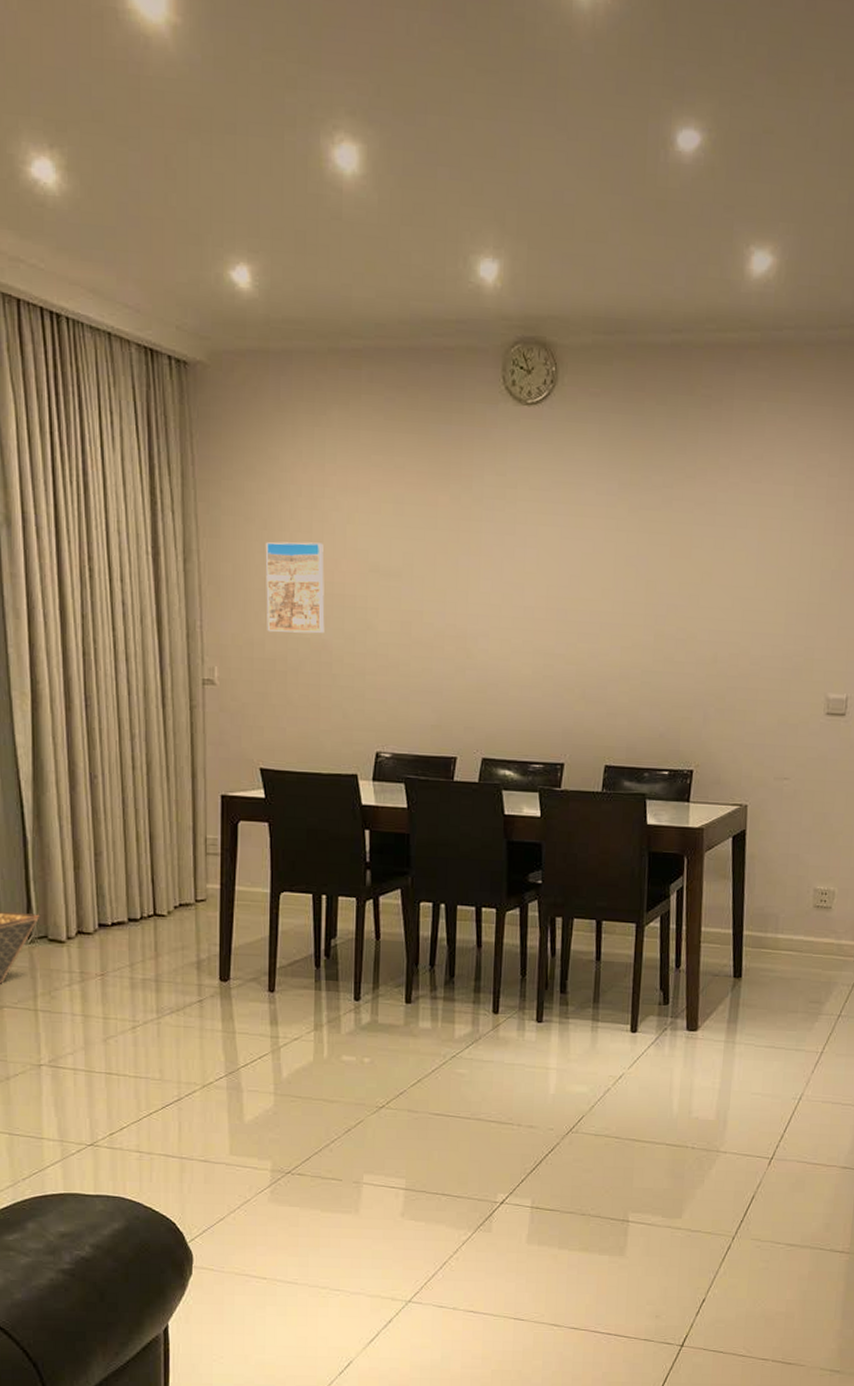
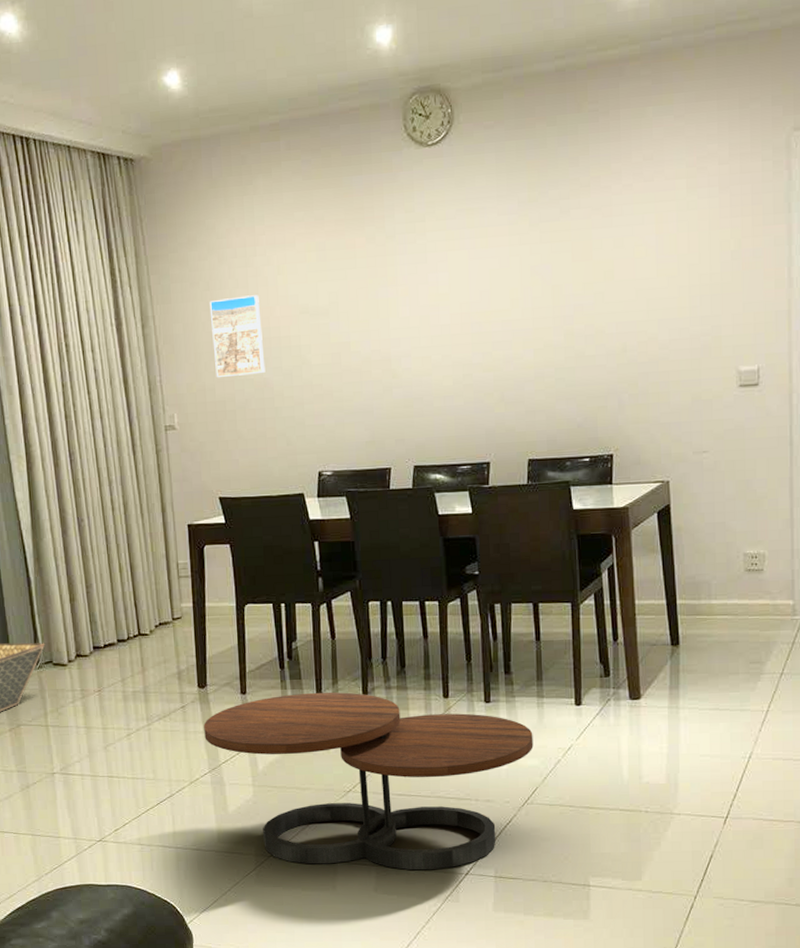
coffee table: none [223,996,584,1197] -> present [204,692,534,871]

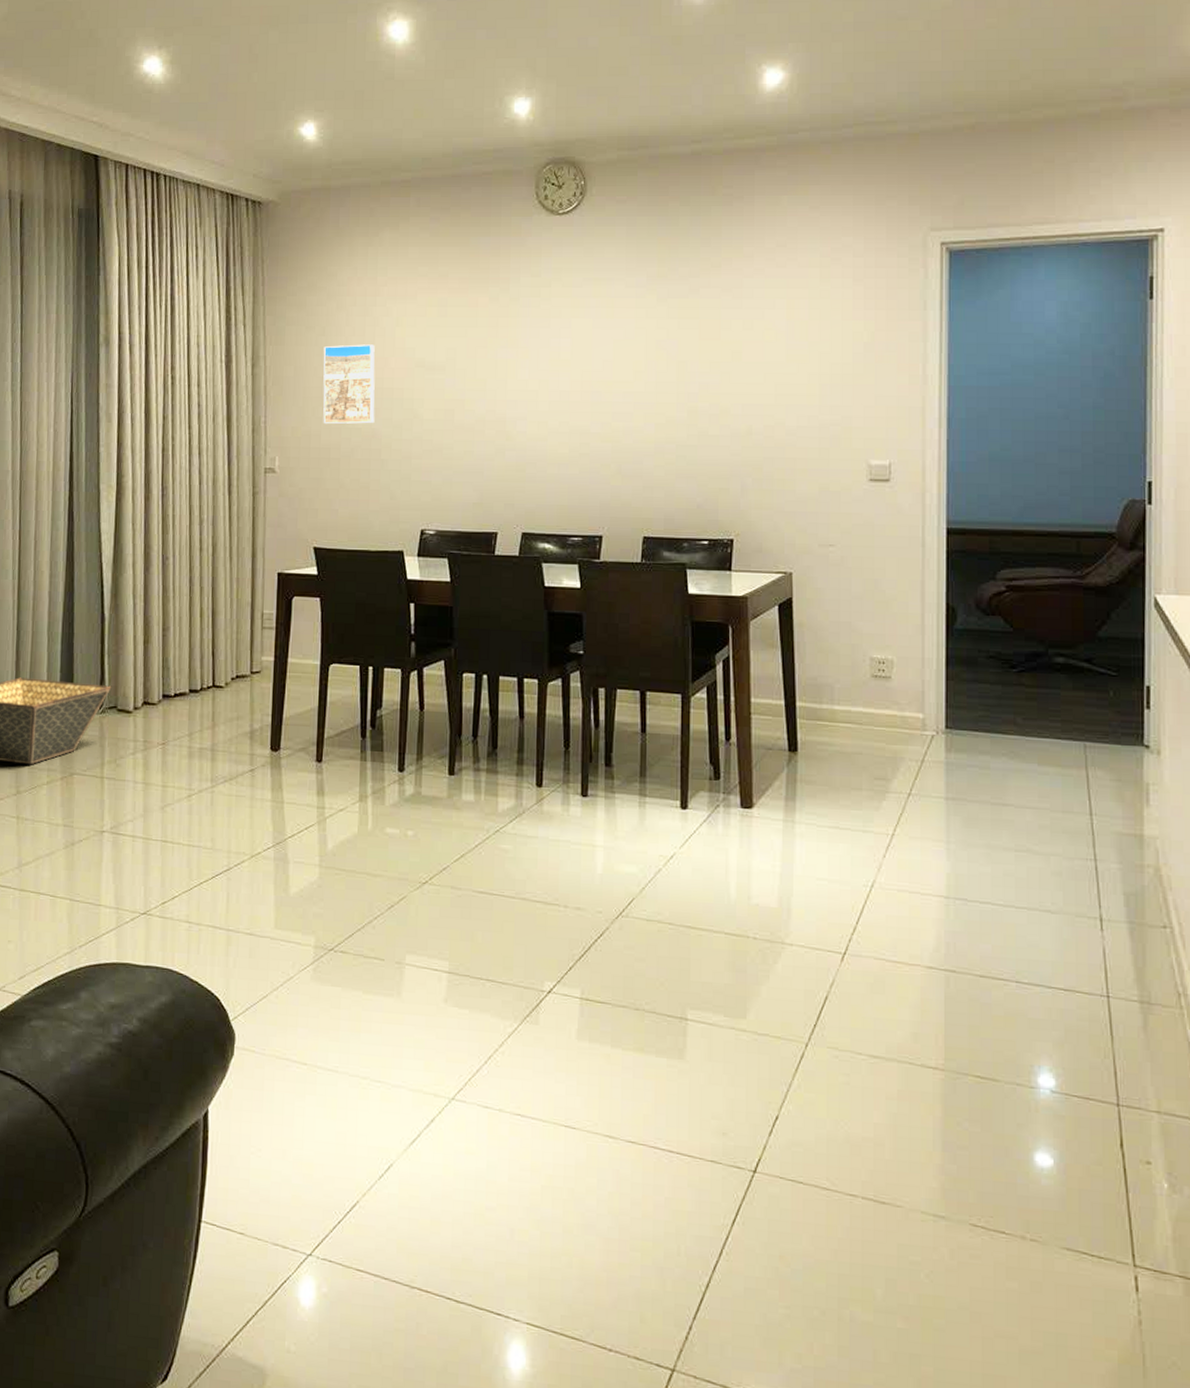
coffee table: present [204,692,534,871] -> none [272,767,633,984]

